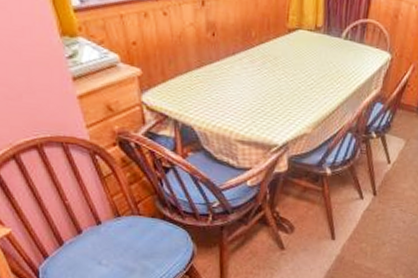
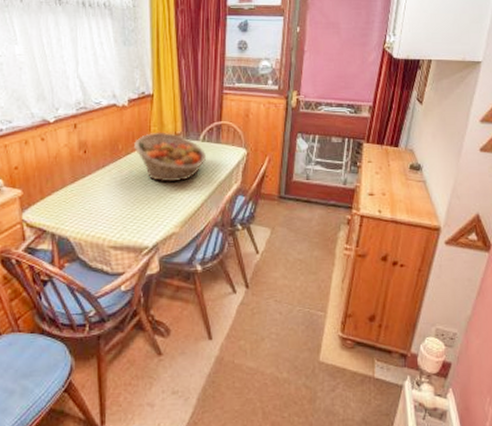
fruit basket: none [269,22,348,81] -> present [134,132,207,182]

